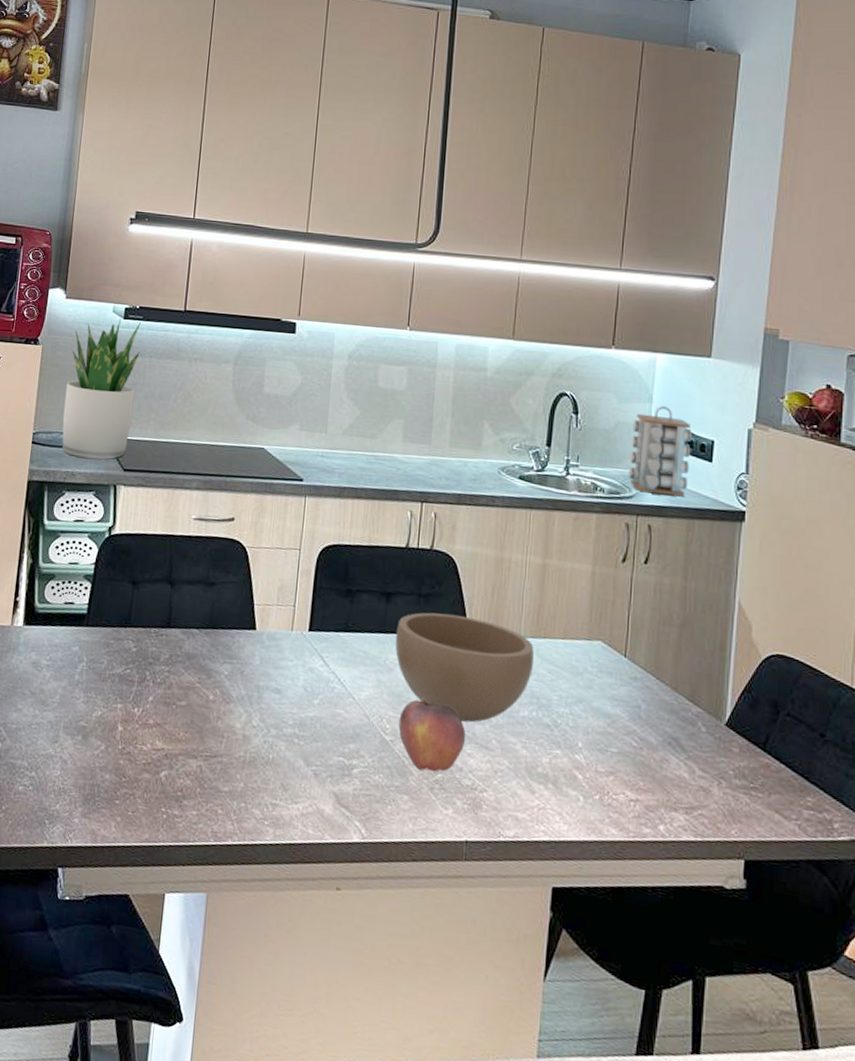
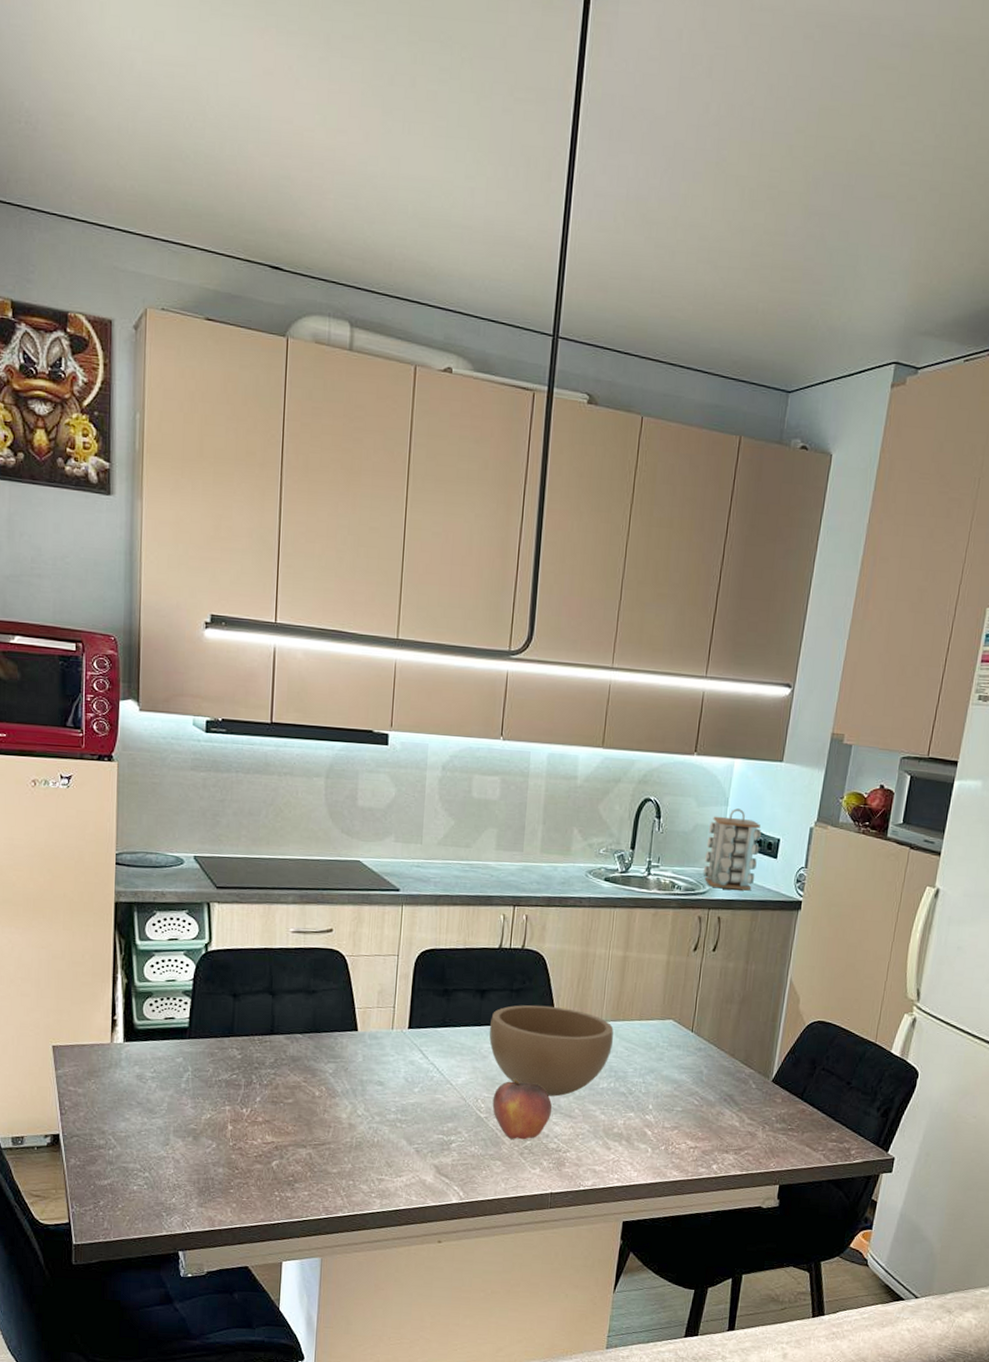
planter: present [62,319,142,460] -> none [147,732,225,879]

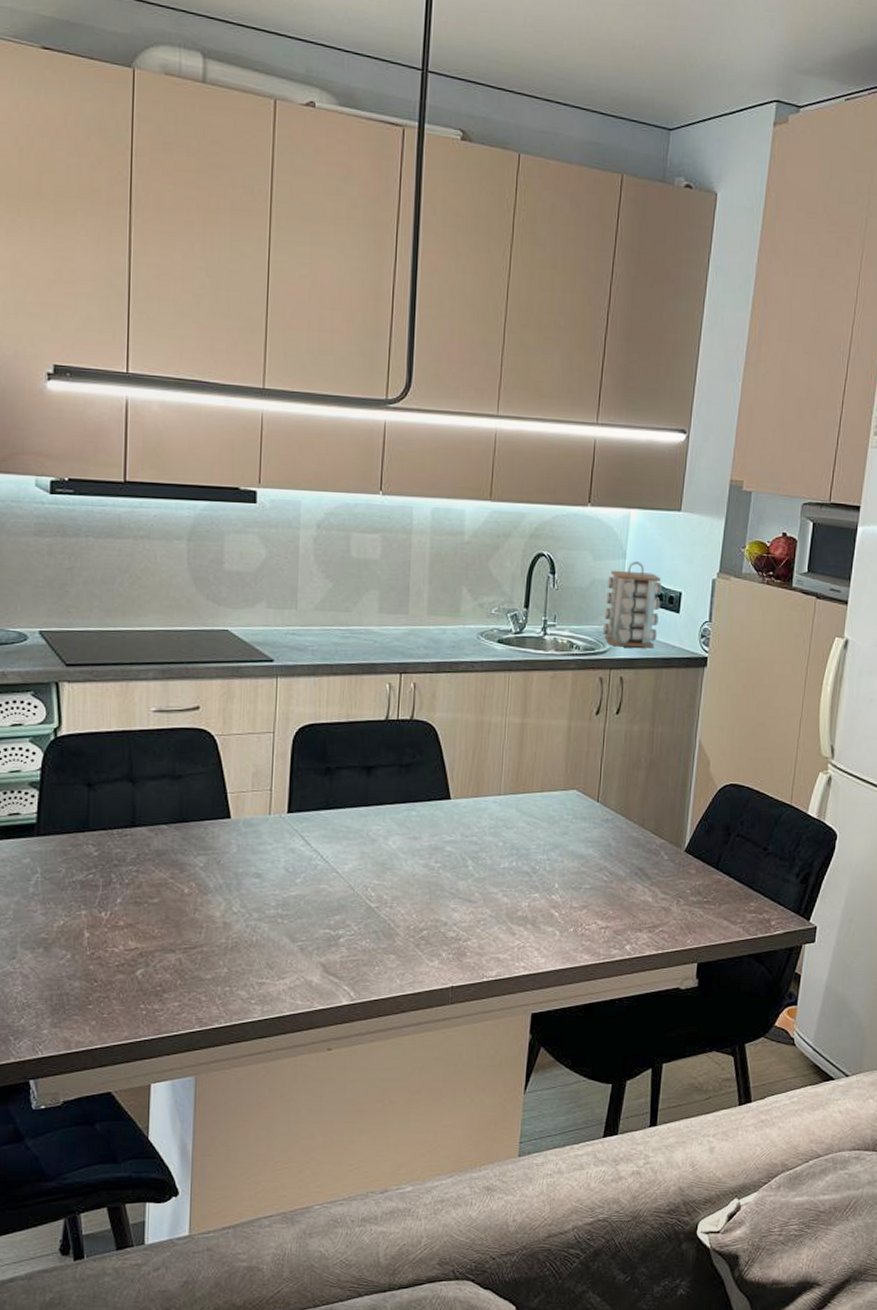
bowl: present [489,1005,614,1097] -> none [377,780,513,880]
fruit: present [492,1078,552,1140] -> none [383,862,450,930]

